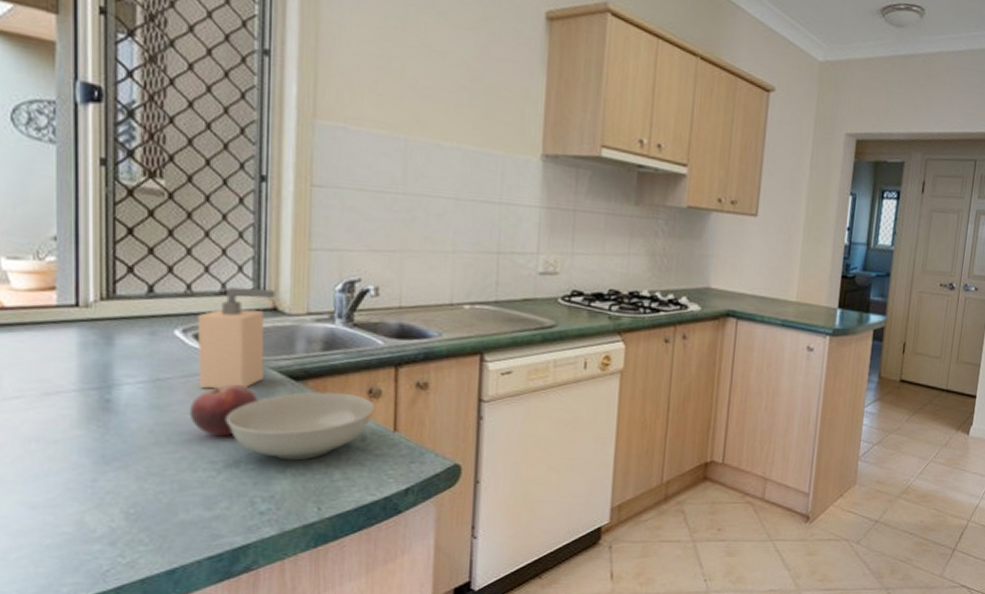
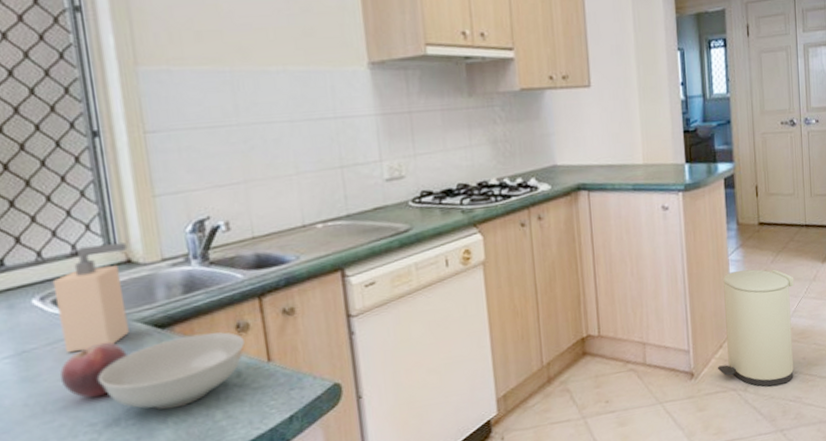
pedal bin: none [834,424,926,543] -> present [718,269,795,387]

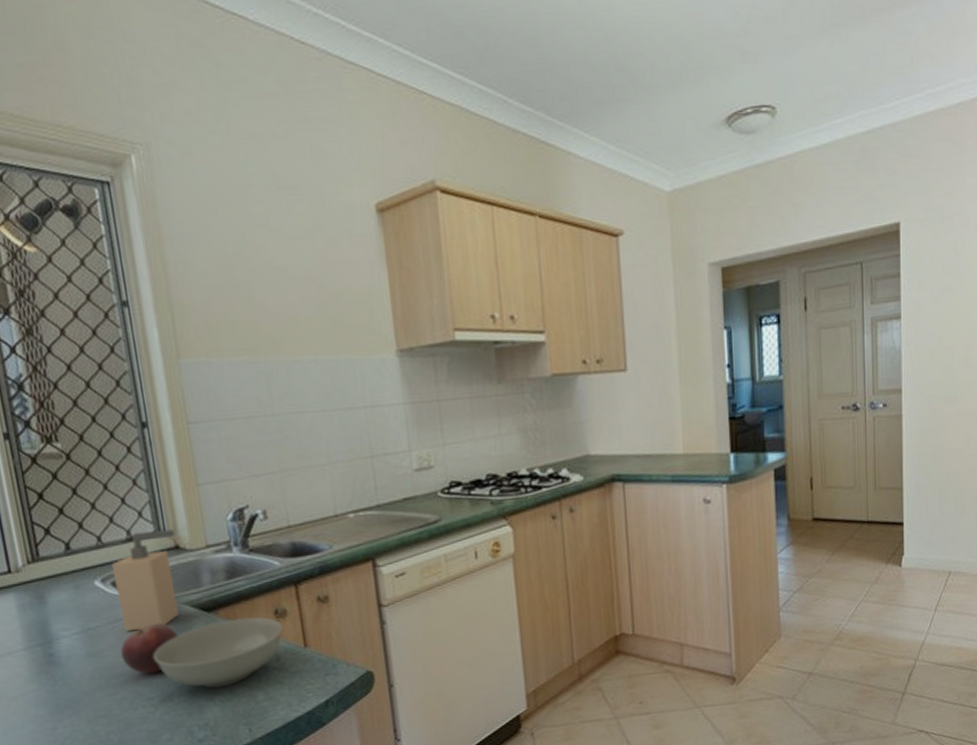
pedal bin: present [718,269,795,387] -> none [763,569,853,696]

